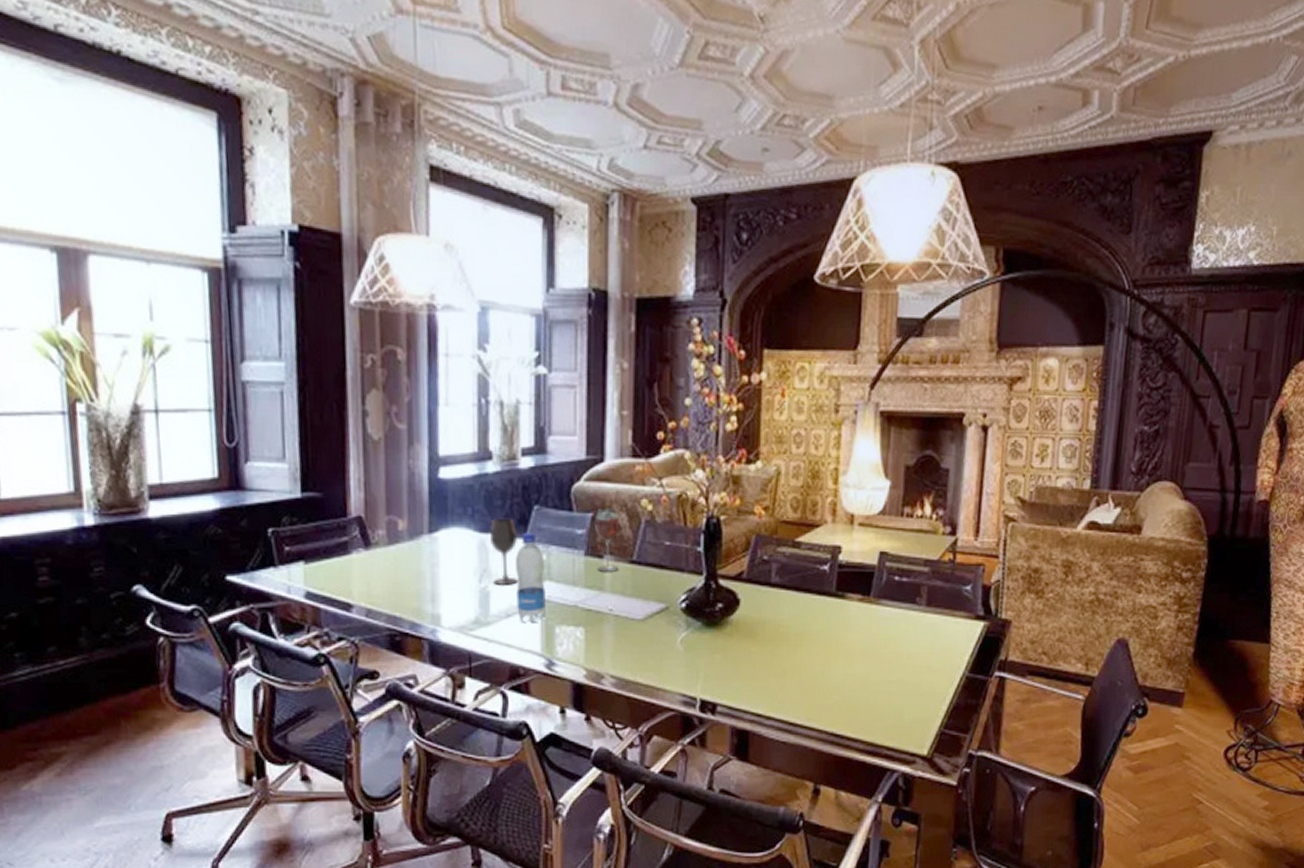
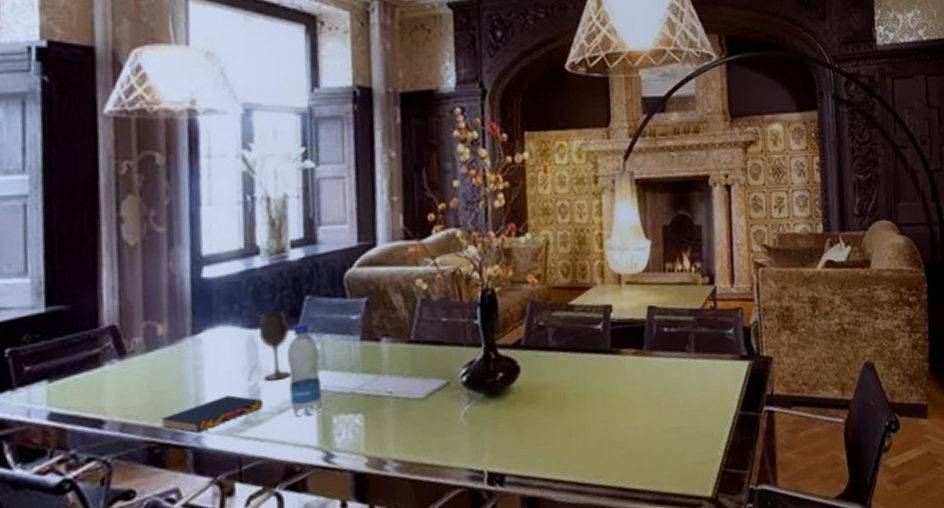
book: none [402,595,492,625] -> present [162,395,264,432]
wineglass: present [595,508,619,572] -> none [369,290,396,355]

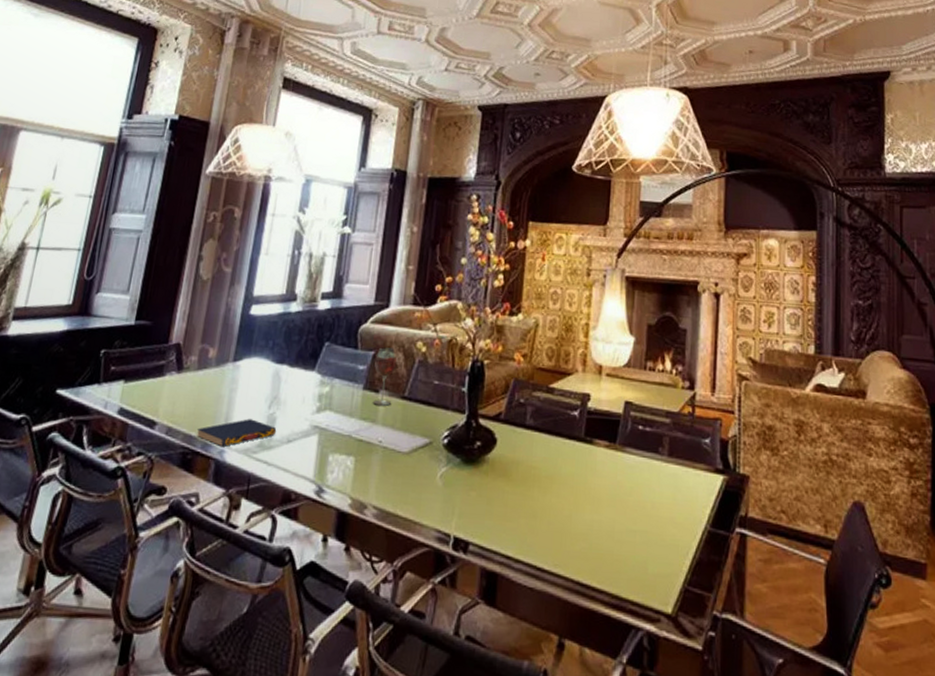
wine glass: present [259,311,291,382] -> none [281,351,309,414]
bottle: present [288,322,322,416] -> none [297,365,328,450]
wineglass: none [369,290,396,355] -> present [372,347,397,406]

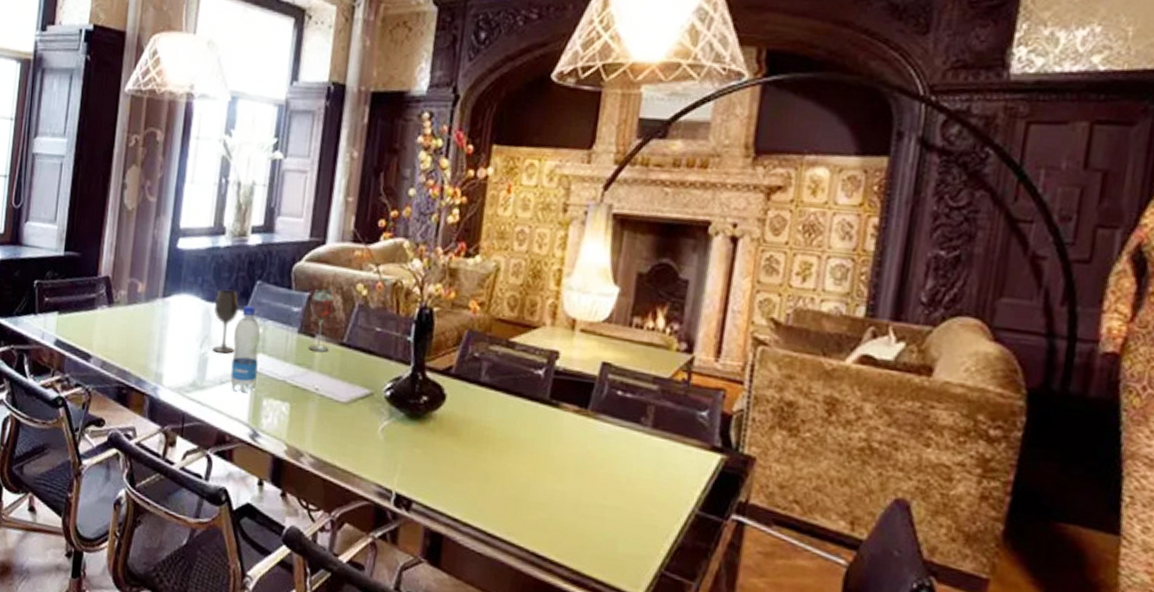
book: present [197,419,277,446] -> none [130,357,209,384]
wine glass: none [281,351,309,414] -> present [212,289,240,354]
bottle: none [297,365,328,450] -> present [230,305,261,393]

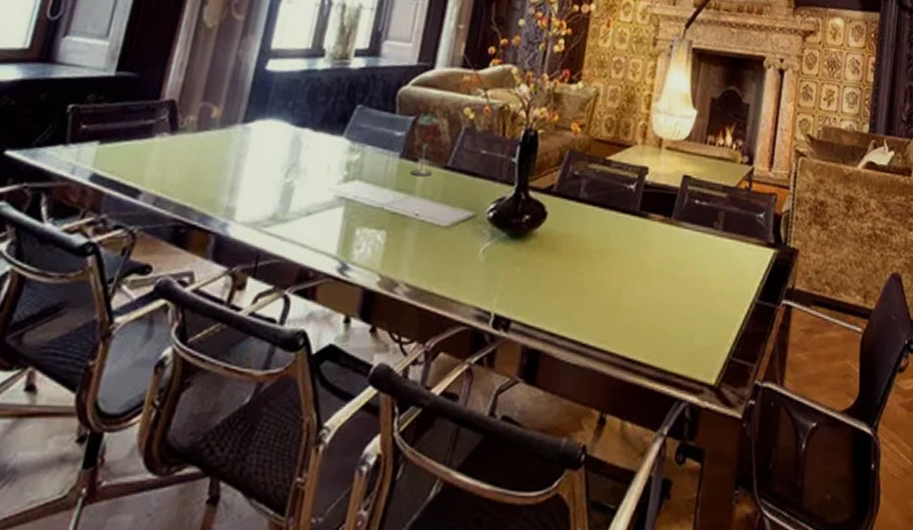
wine glass: present [212,289,240,354] -> none [300,114,336,183]
bottle: present [230,305,261,393] -> none [319,130,358,224]

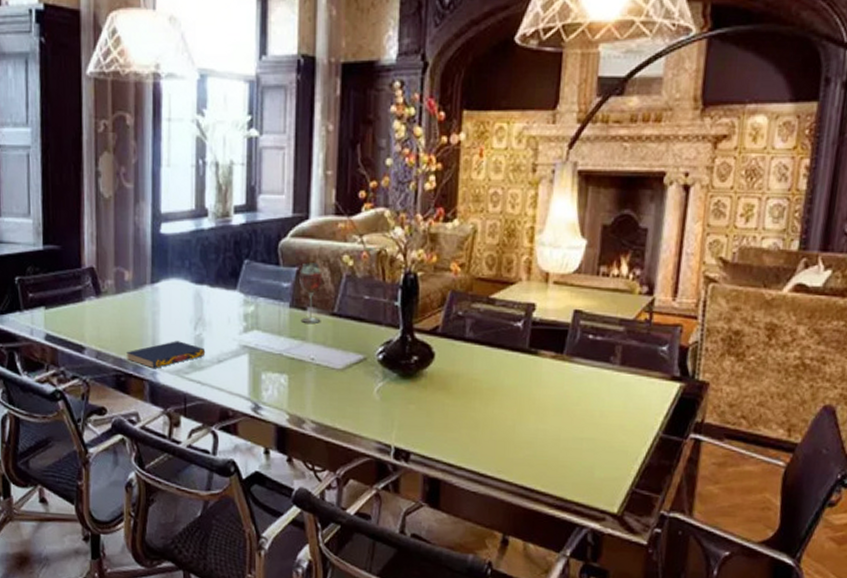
book: none [193,188,294,219] -> present [127,341,206,368]

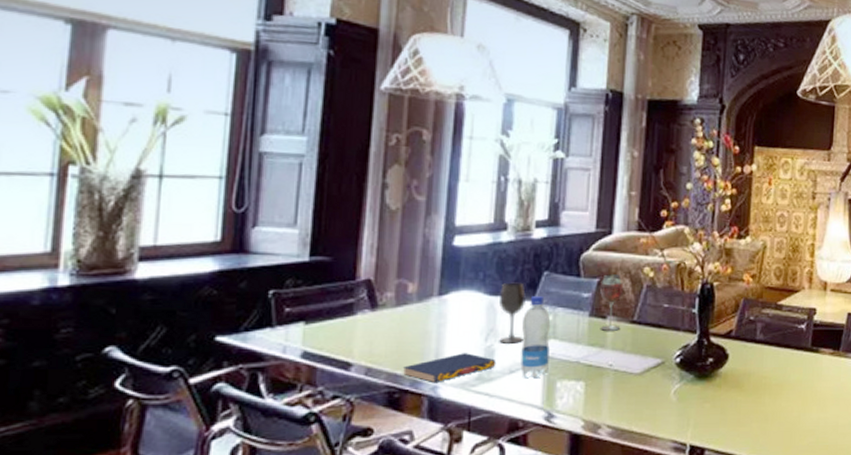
wine glass: none [205,271,230,334] -> present [499,282,527,345]
bottle: none [227,284,253,369] -> present [520,295,551,379]

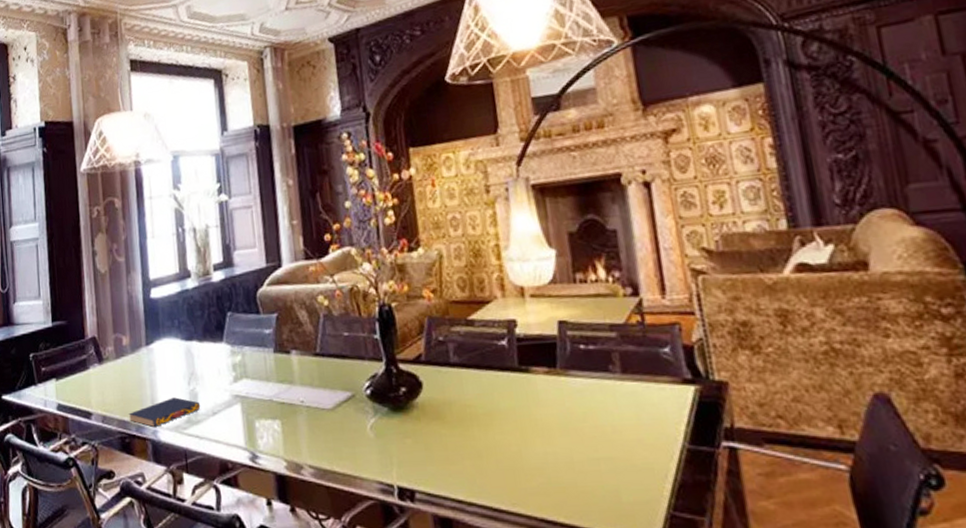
wine glass: present [499,282,527,345] -> none [193,325,220,387]
bottle: present [520,295,551,379] -> none [216,336,246,419]
wineglass: present [600,274,623,331] -> none [279,307,304,366]

